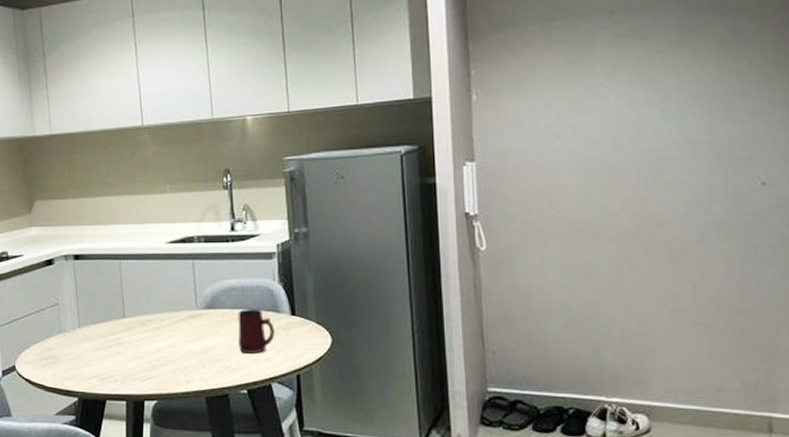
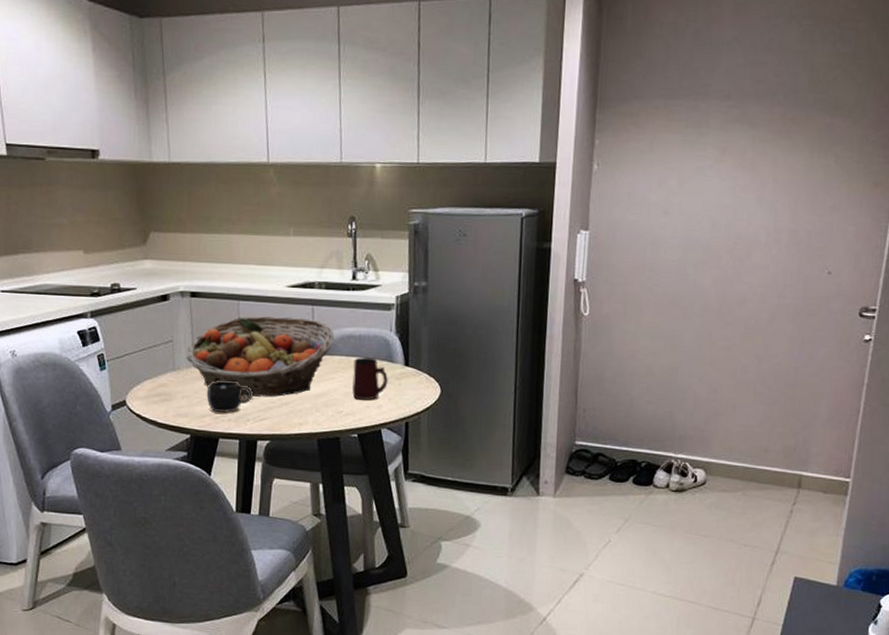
fruit basket: none [72,272,217,355] -> present [186,316,335,398]
mug: none [92,340,138,373] -> present [206,380,253,413]

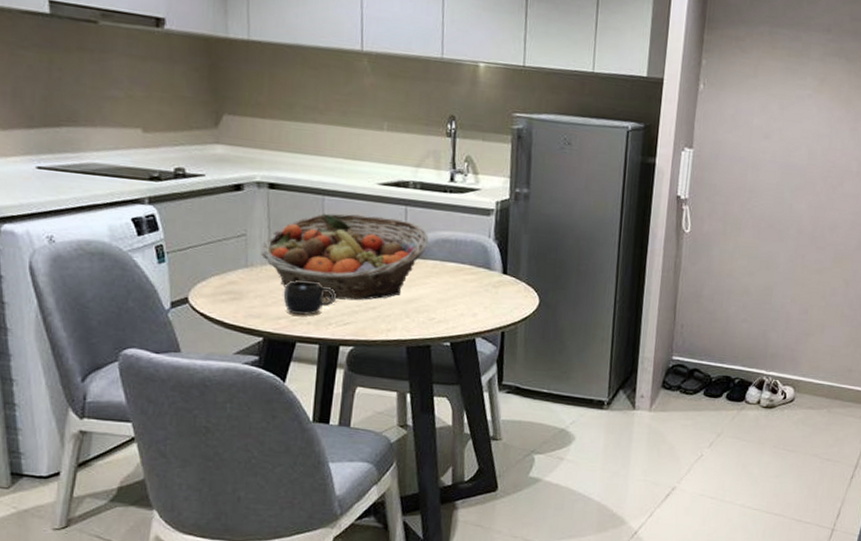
mug: present [352,356,388,400] -> none [446,262,485,308]

